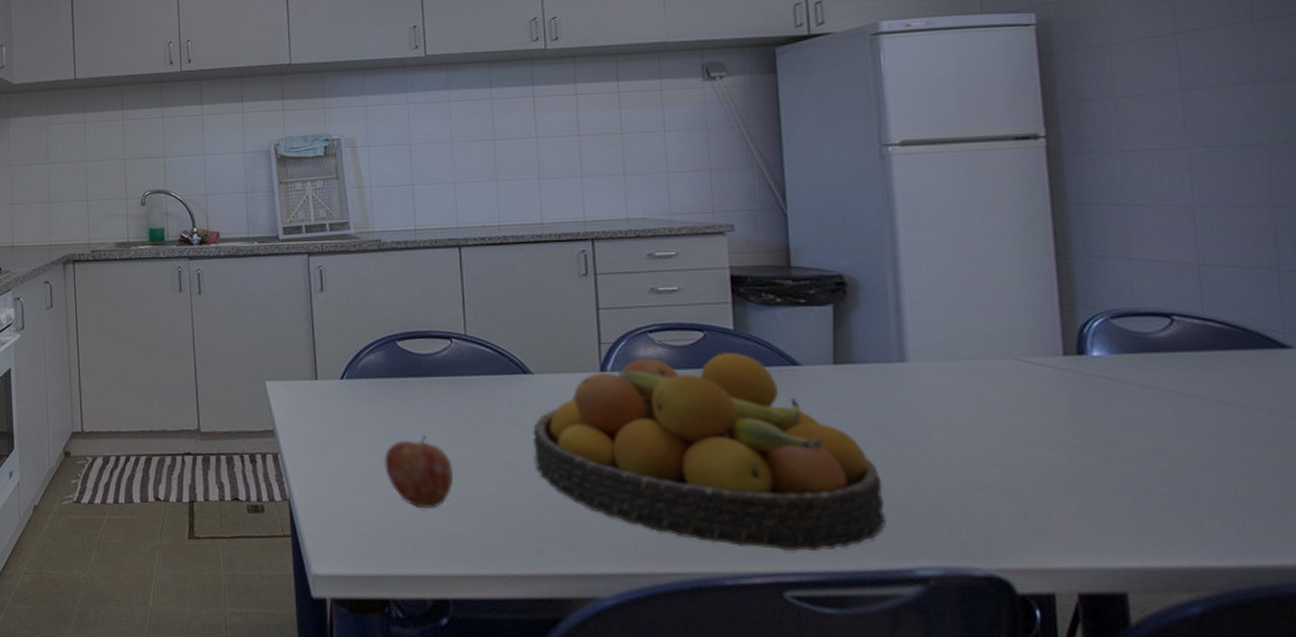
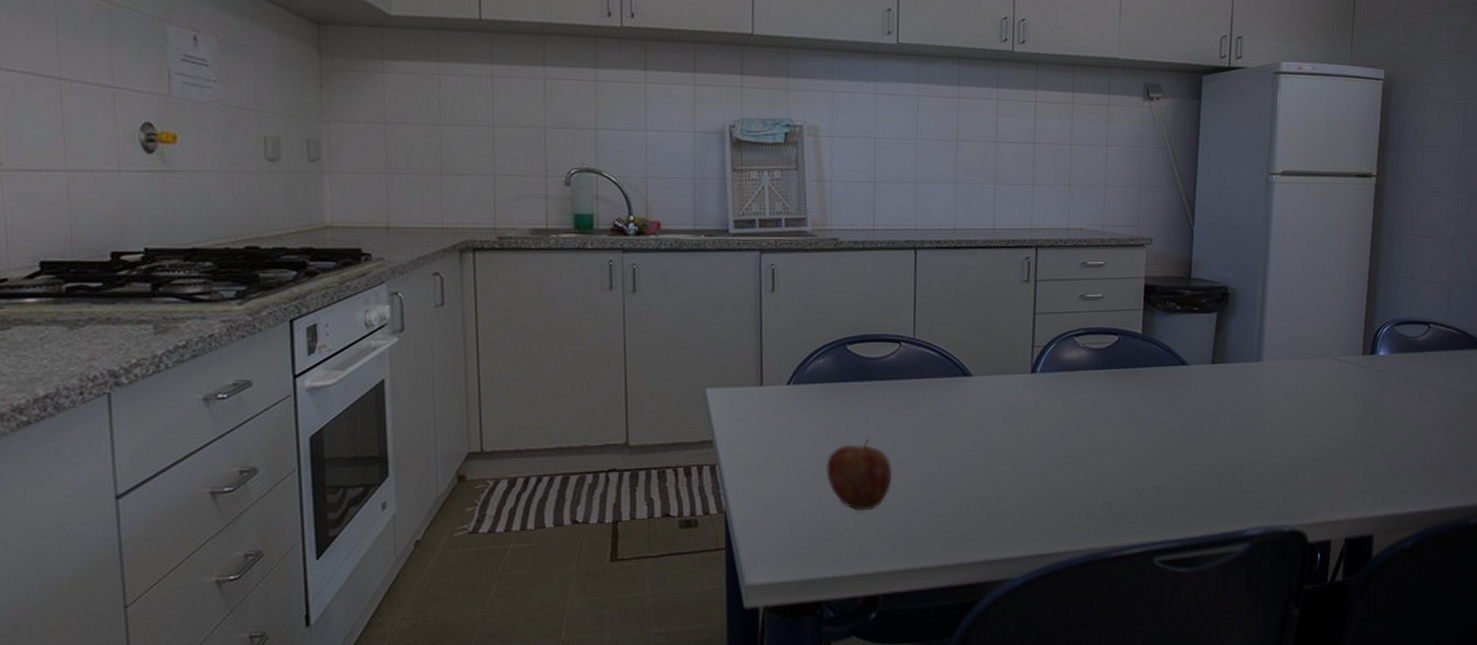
fruit bowl: present [533,353,885,552] -> none [966,355,1233,524]

